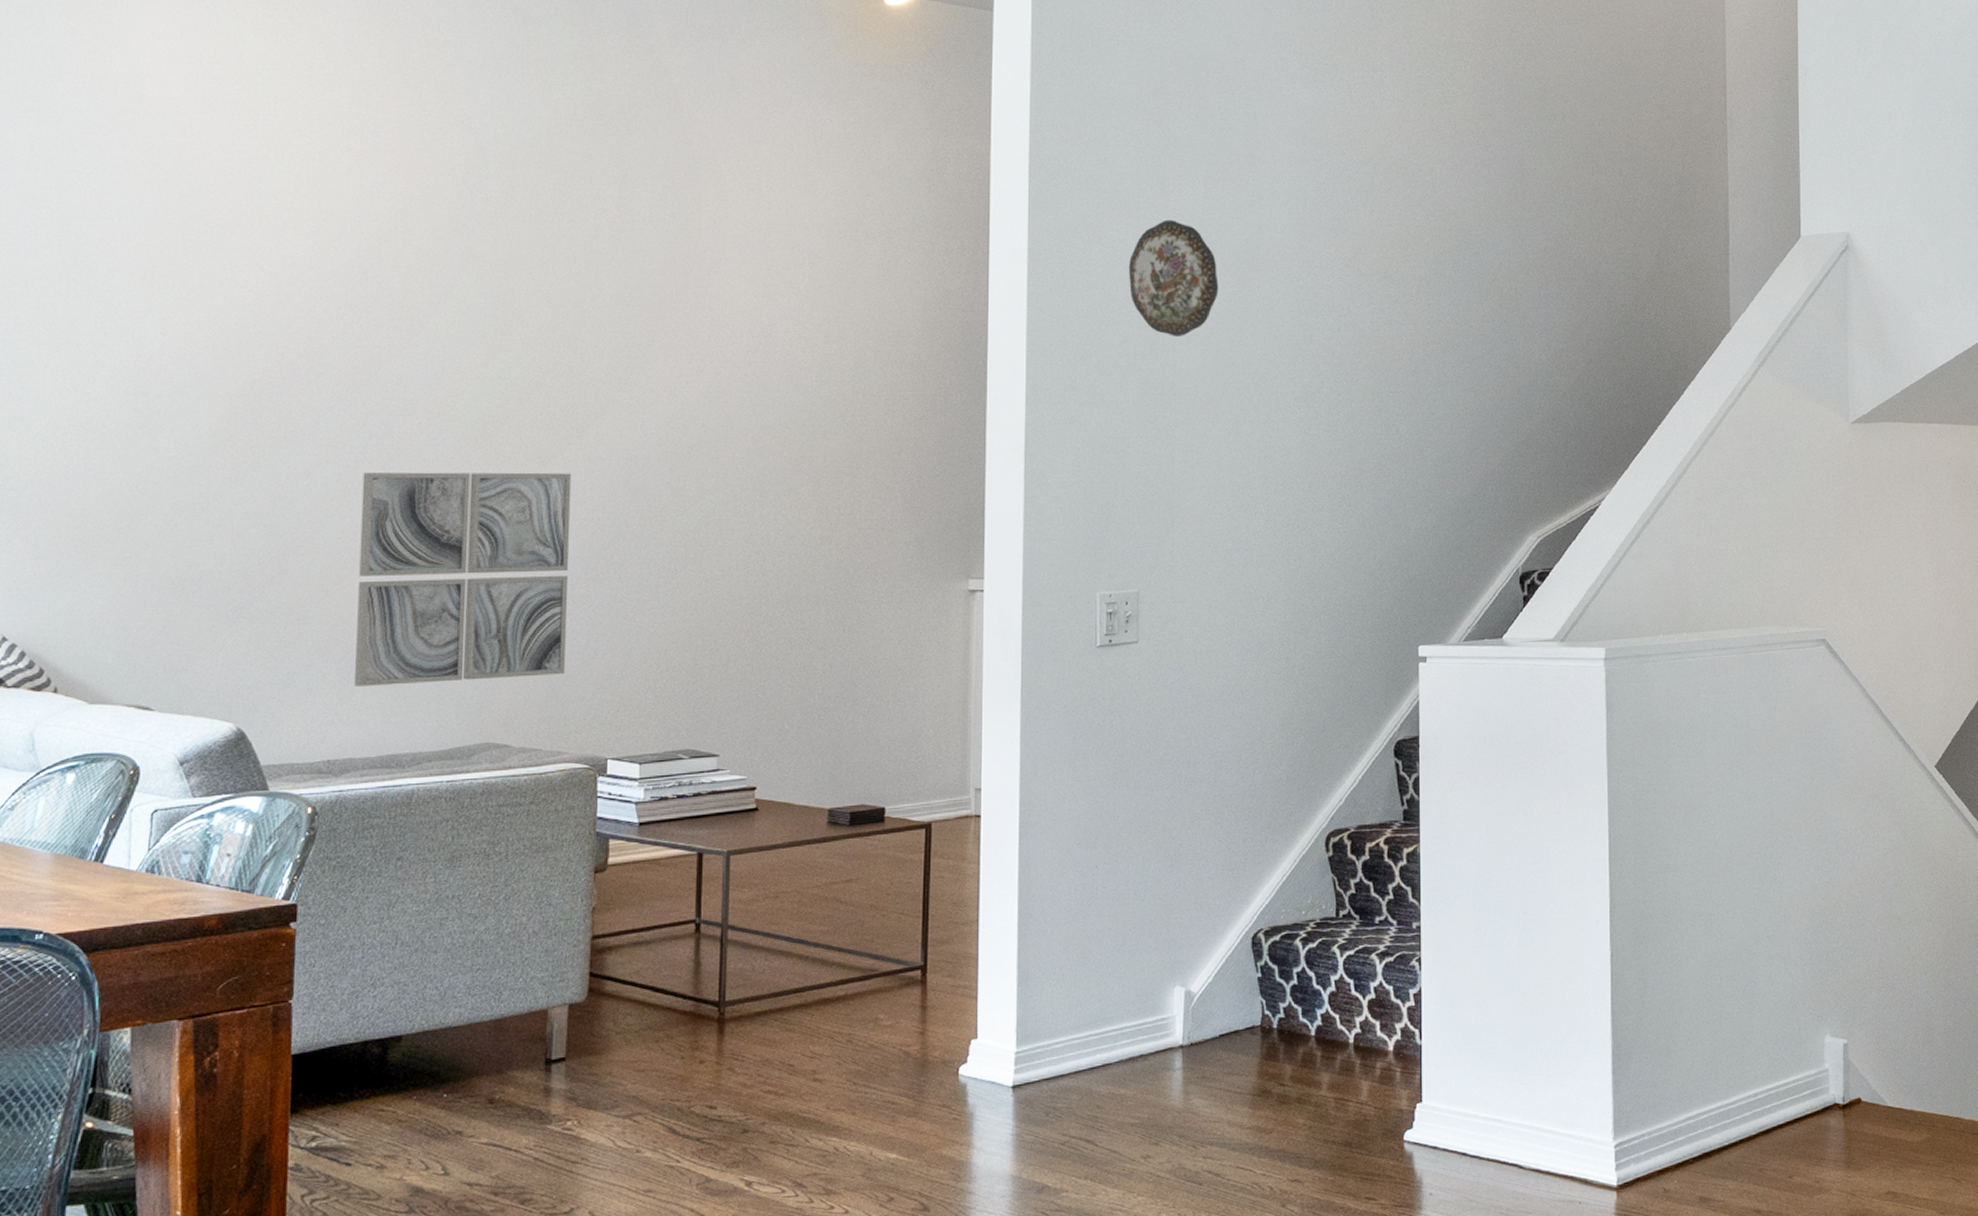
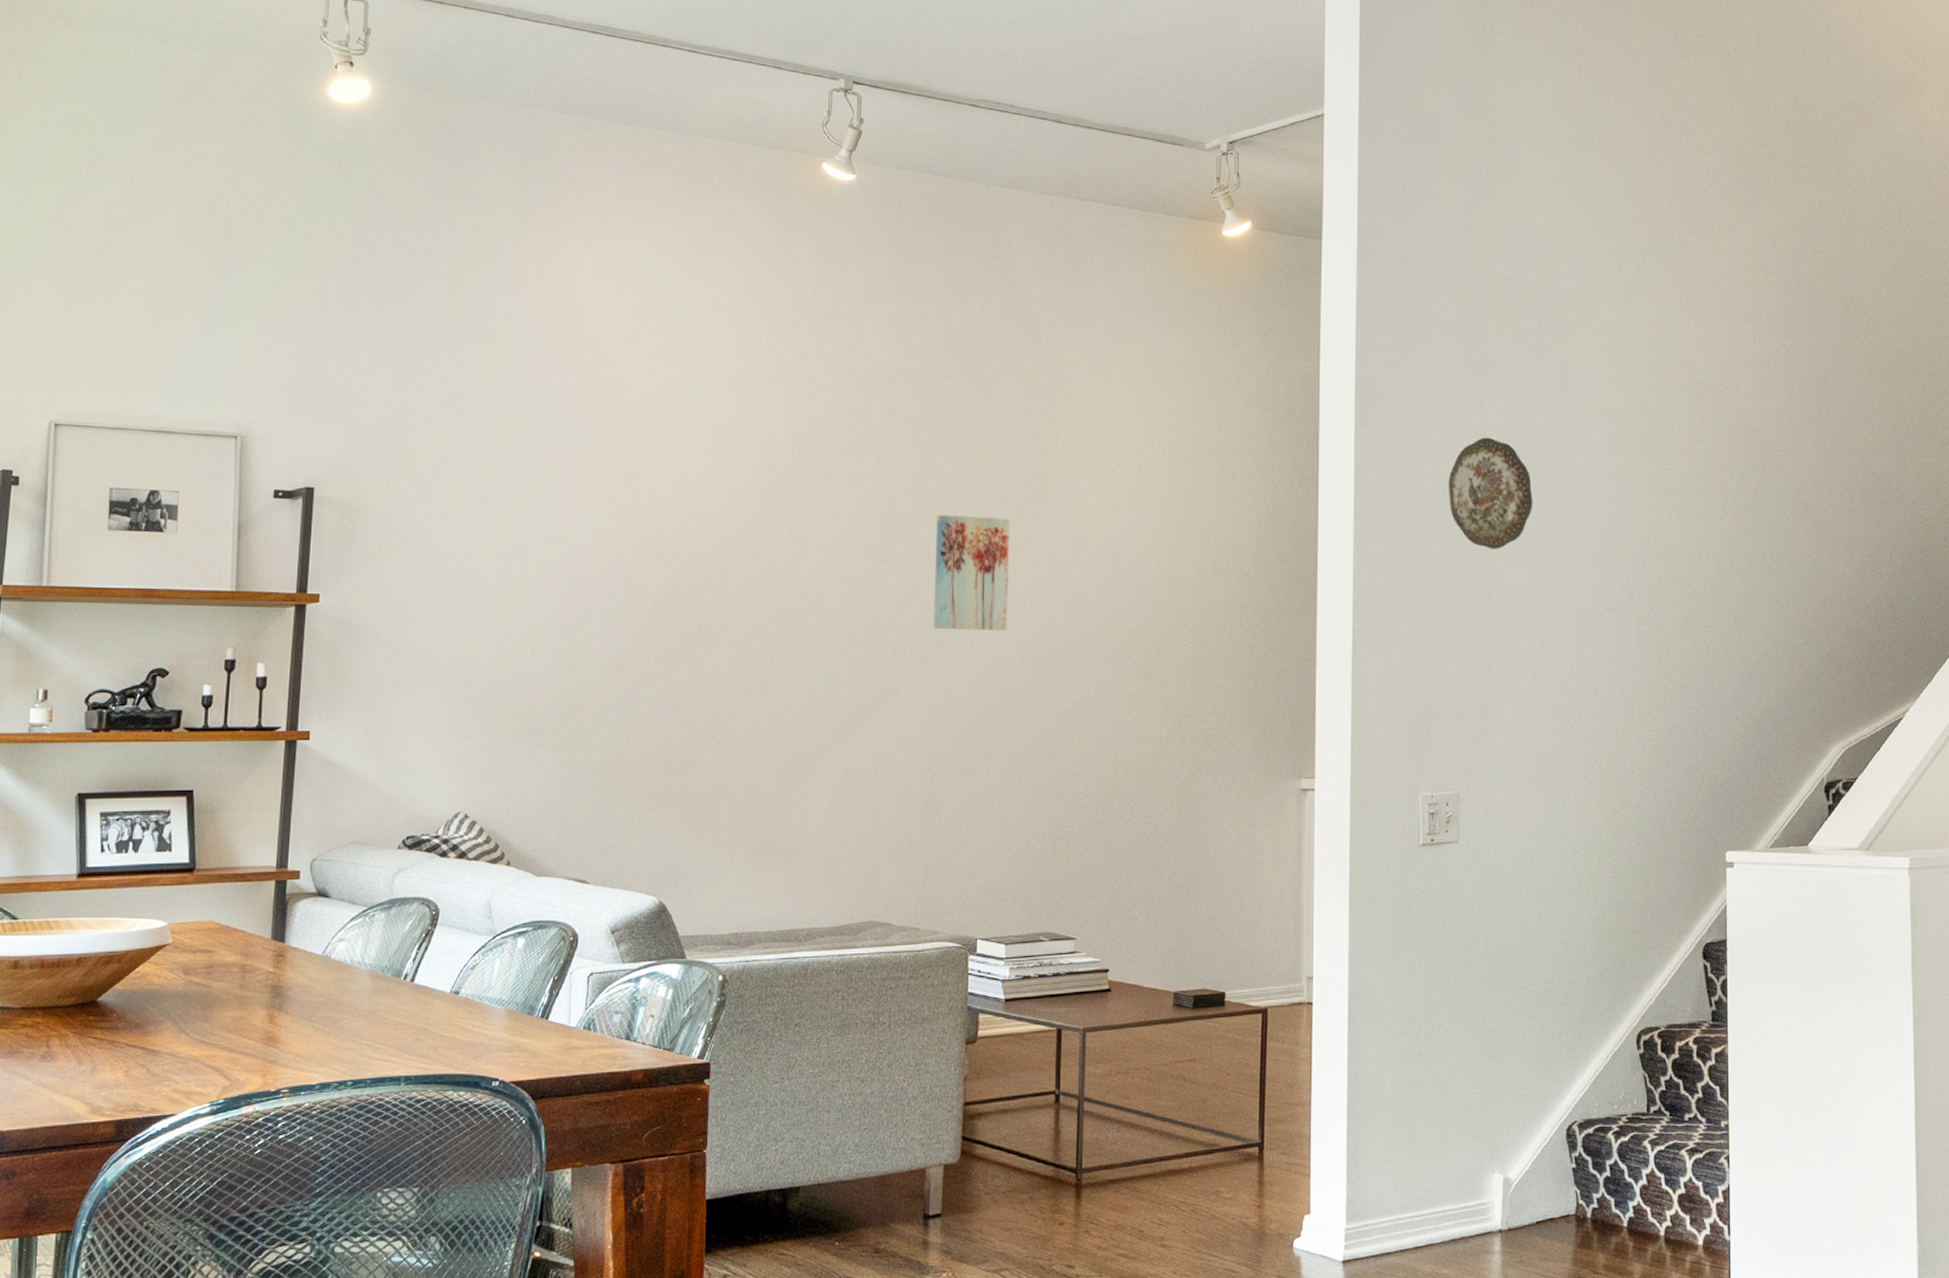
wall art: present [355,472,572,686] -> none [759,671,945,866]
wall art: none [559,300,646,426] -> present [934,514,1010,631]

